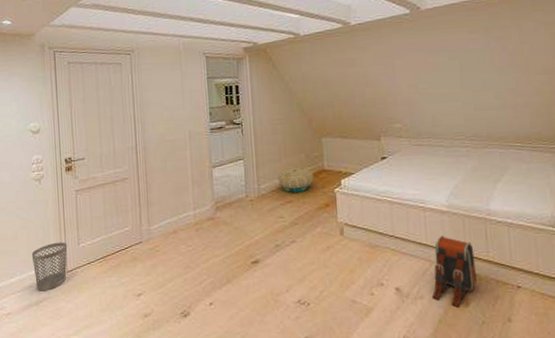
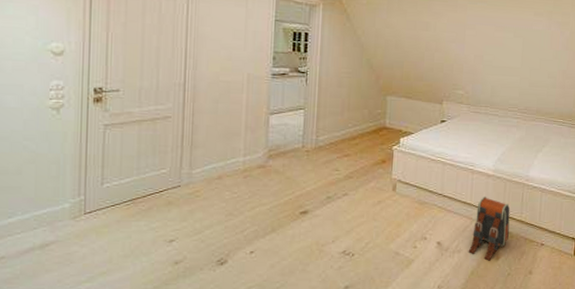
wastebasket: present [31,242,68,291] -> none [39,180,88,234]
basket: present [278,167,314,192] -> none [338,122,374,146]

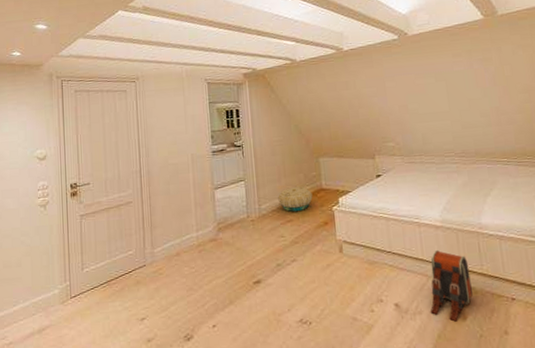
basket: none [338,122,374,146] -> present [278,186,313,212]

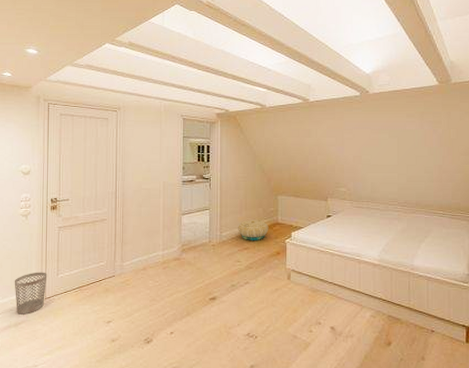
wastebasket: none [35,267,72,319] -> present [14,272,48,315]
backpack: present [430,249,473,322] -> none [360,284,399,346]

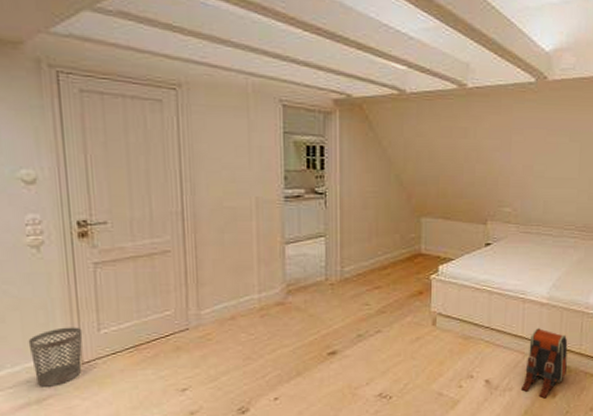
basket: present [238,219,269,240] -> none [366,249,408,277]
backpack: none [360,284,399,346] -> present [520,327,568,399]

